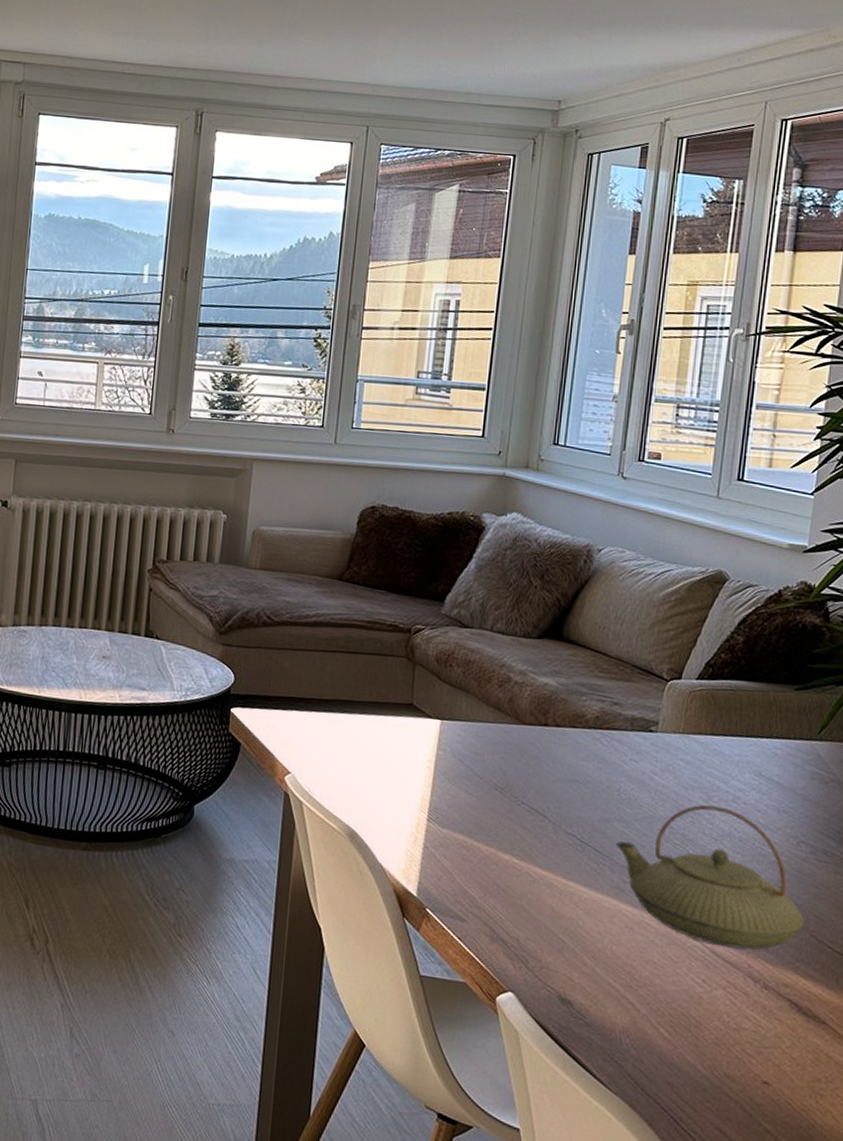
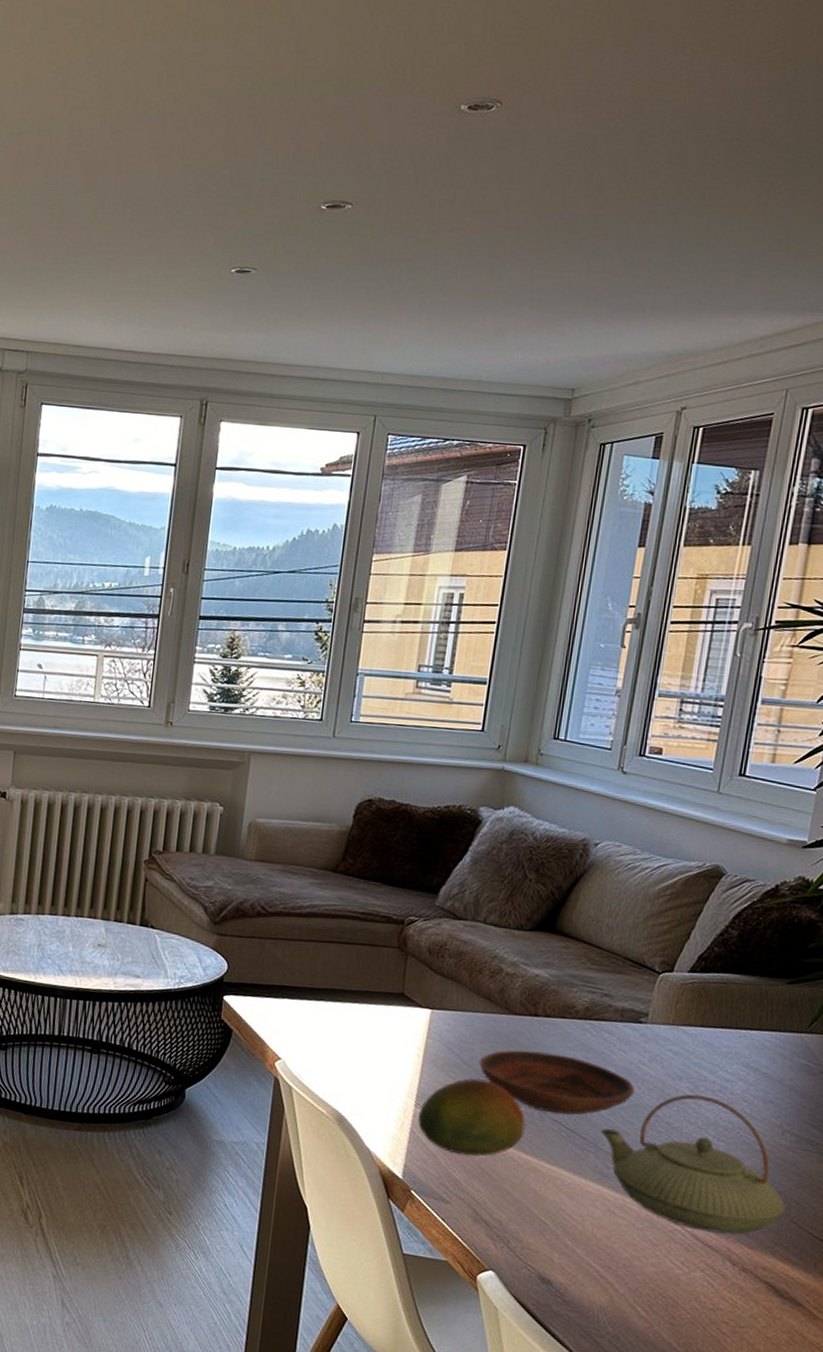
fruit: none [430,790,540,872] -> present [417,1078,525,1157]
bowl: none [491,760,649,828] -> present [479,1049,635,1115]

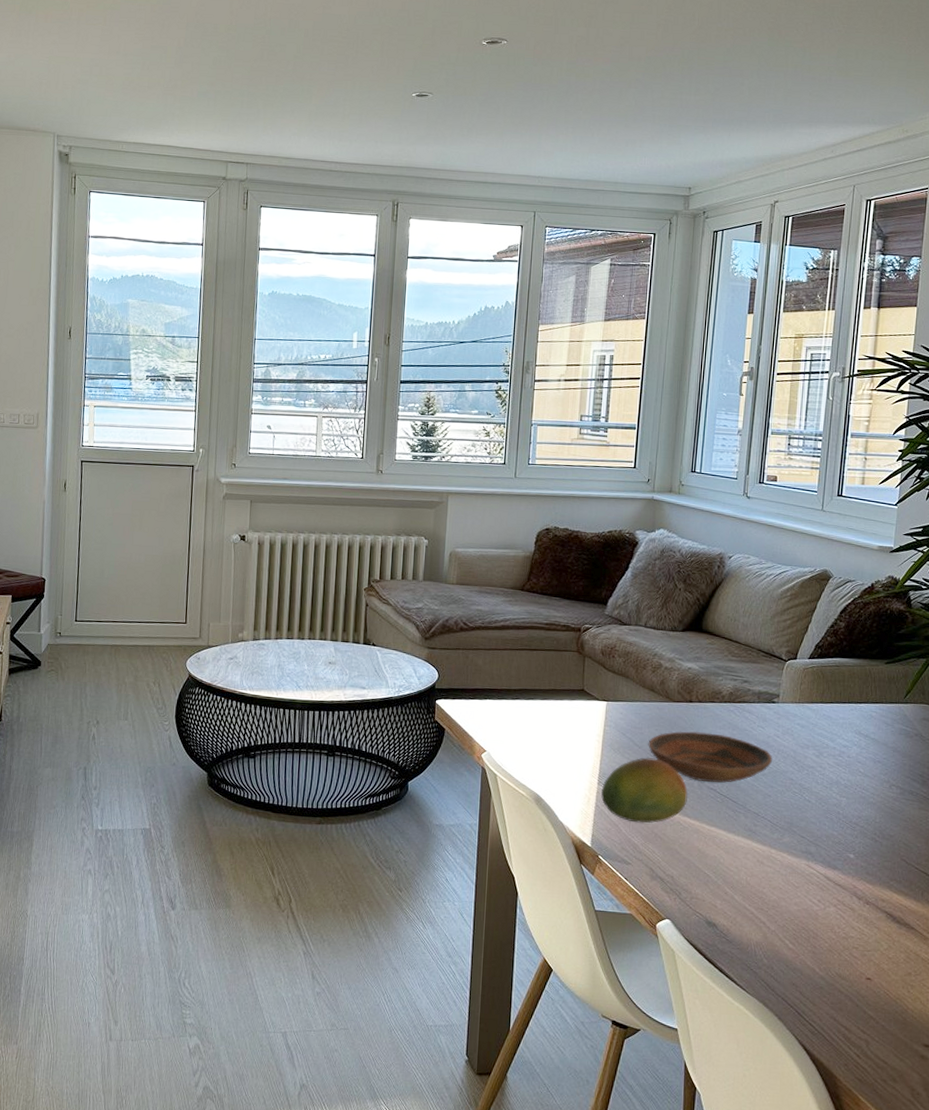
teapot: present [602,1094,786,1234] -> none [749,759,897,874]

